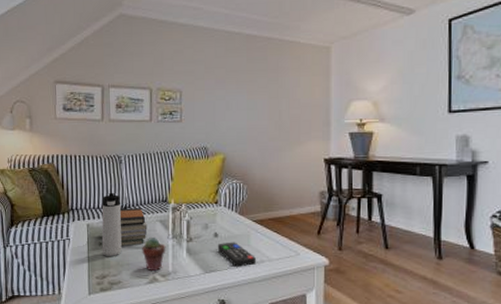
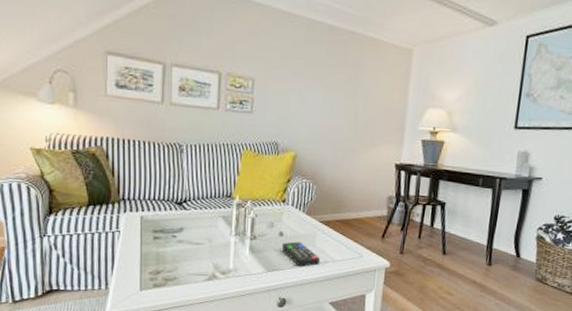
thermos bottle: present [101,192,122,256] -> none [156,183,180,252]
book stack: present [119,207,147,246] -> none [178,201,209,241]
potted succulent: present [142,238,166,272] -> none [201,234,228,269]

